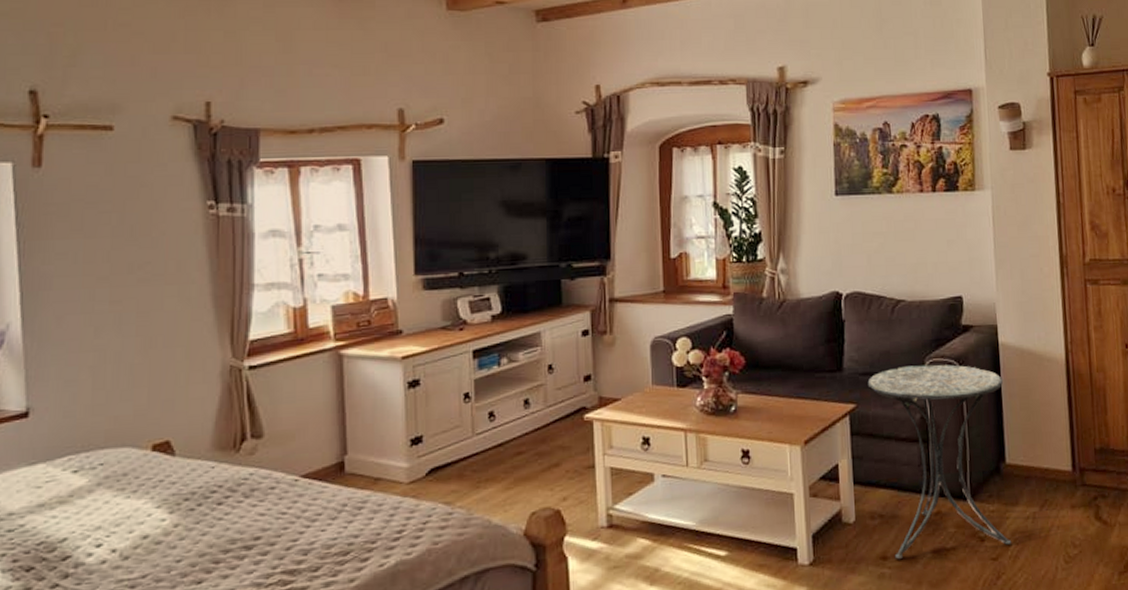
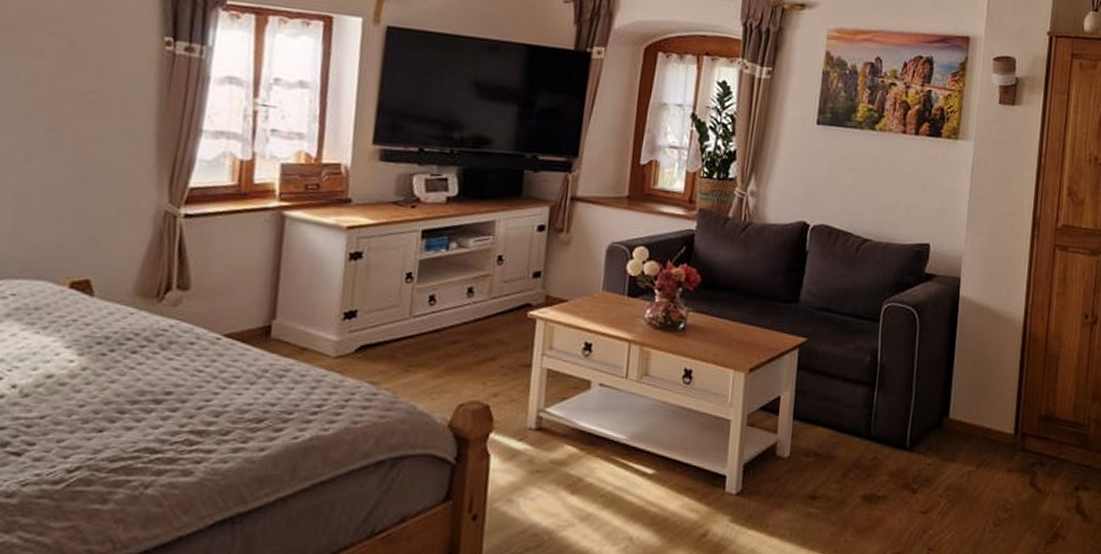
side table: present [867,364,1012,560] -> none [821,306,958,501]

